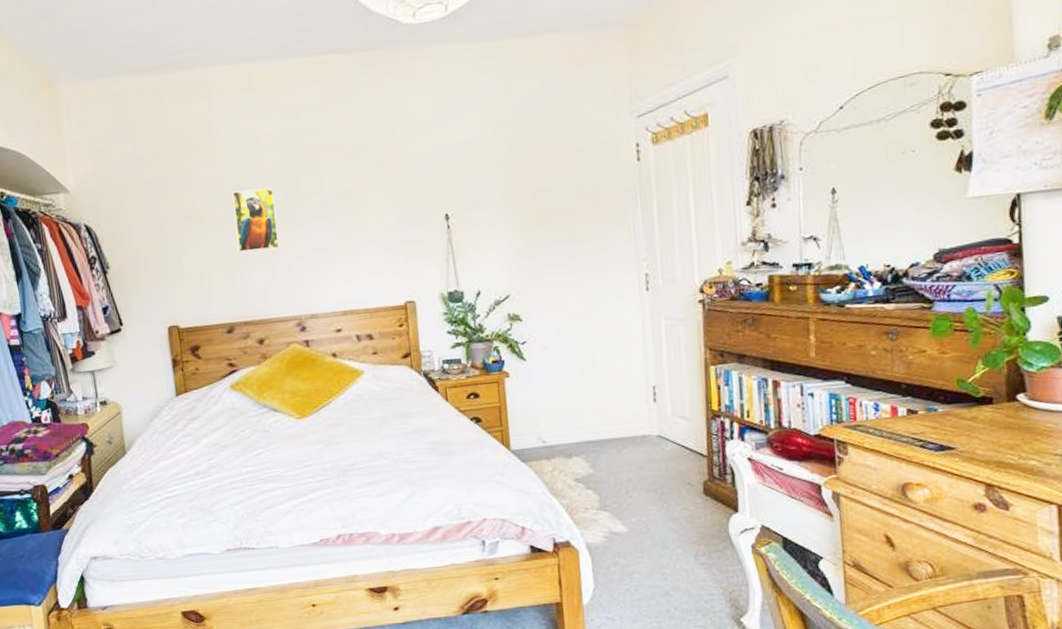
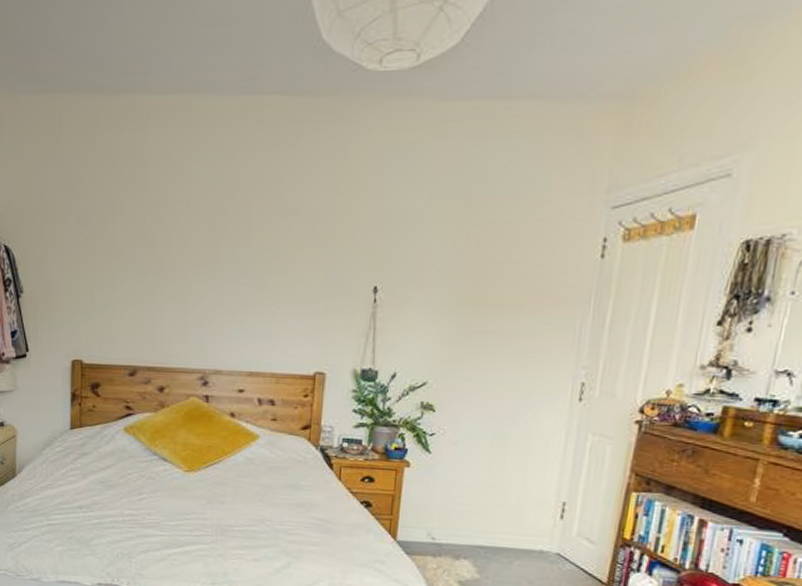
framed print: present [232,188,280,252] -> none [152,232,198,297]

